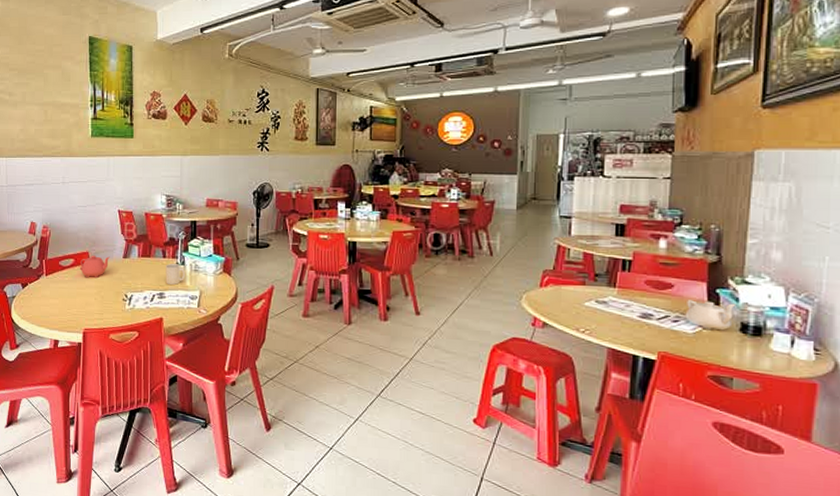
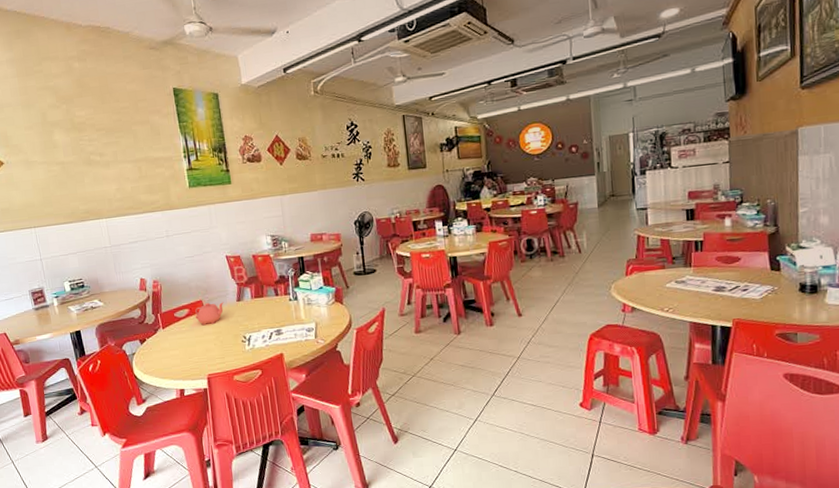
cup: present [165,264,186,286] -> none [279,300,300,322]
teapot: present [685,300,737,331] -> none [752,267,795,294]

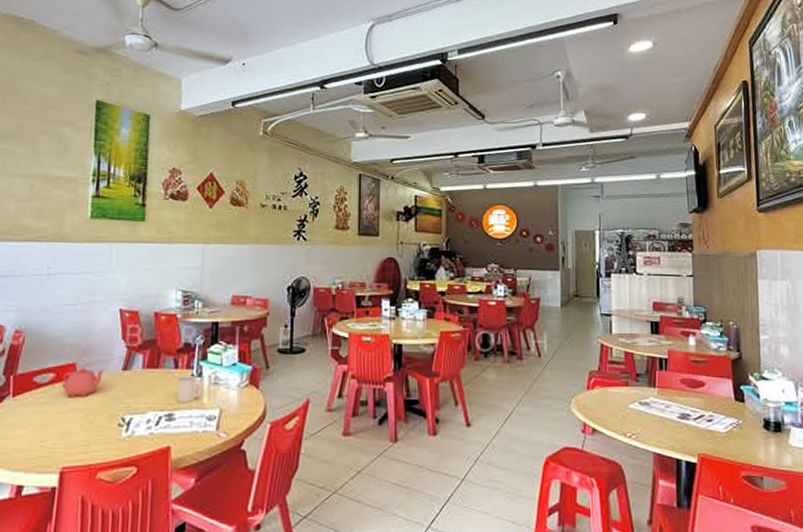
cup: none [279,300,300,322] -> present [176,376,203,404]

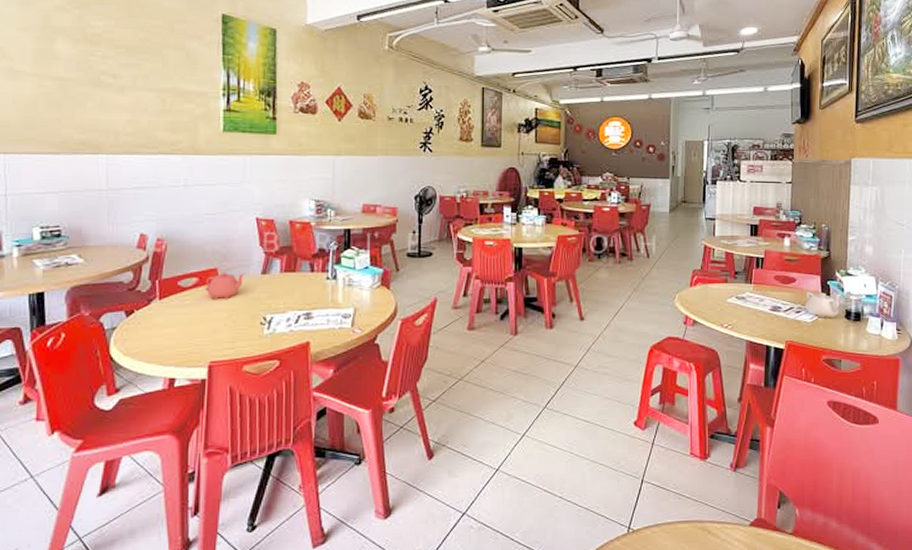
cup: present [176,376,203,404] -> none [313,279,338,304]
teapot: none [717,398,758,429] -> present [805,292,842,319]

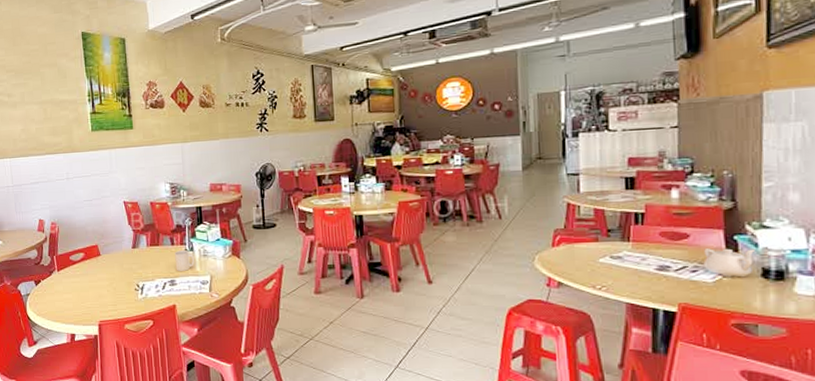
teapot: present [206,272,245,300] -> none [90,247,119,271]
cup: none [313,279,338,304] -> present [175,250,195,272]

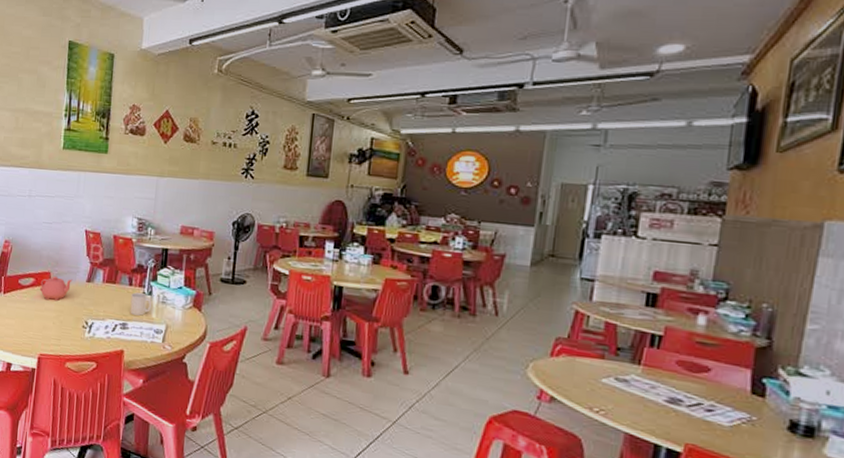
teapot: none [90,247,119,271] -> present [40,275,73,302]
teapot: present [703,248,756,278] -> none [721,387,786,428]

